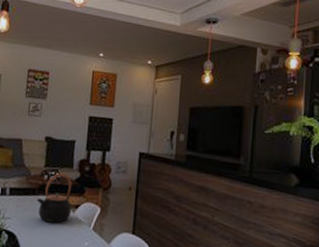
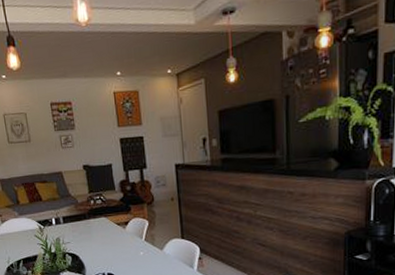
teapot: present [36,172,72,224] -> none [89,195,123,241]

